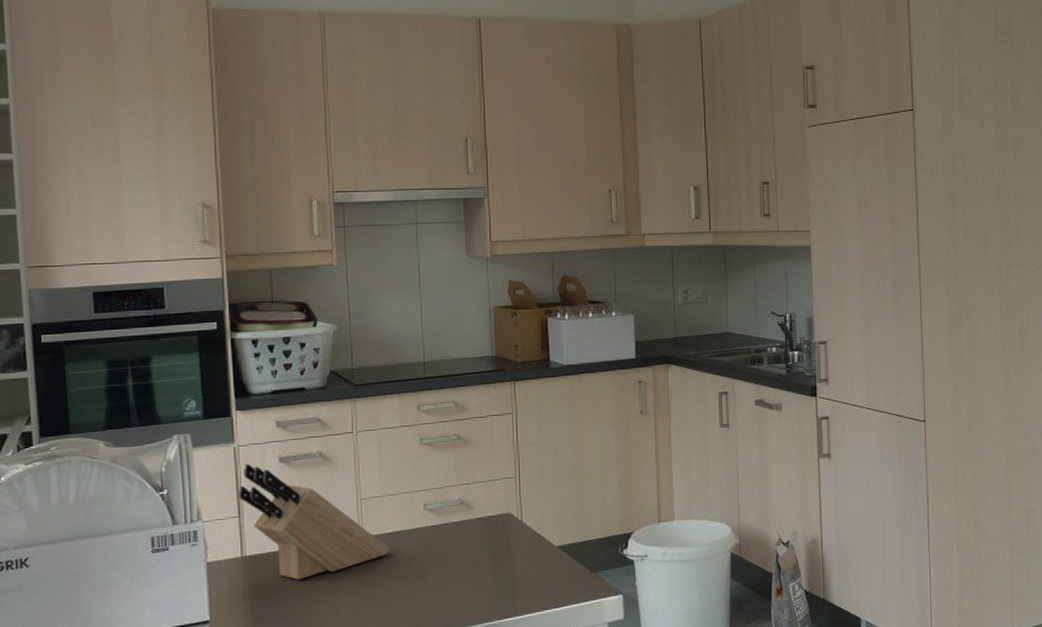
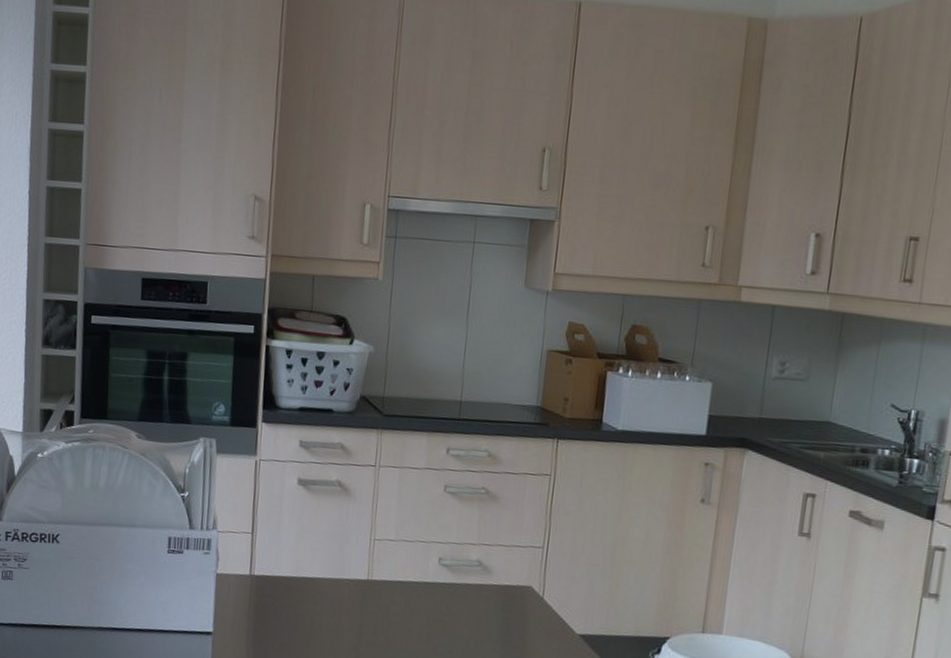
knife block: present [239,463,391,580] -> none [255,479,398,611]

